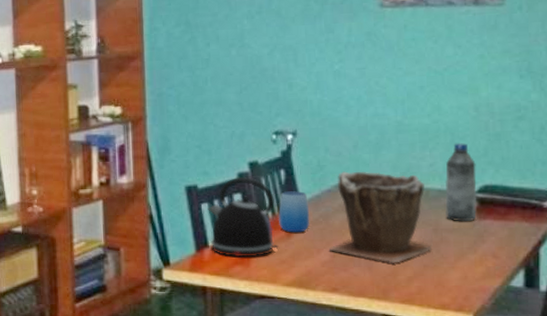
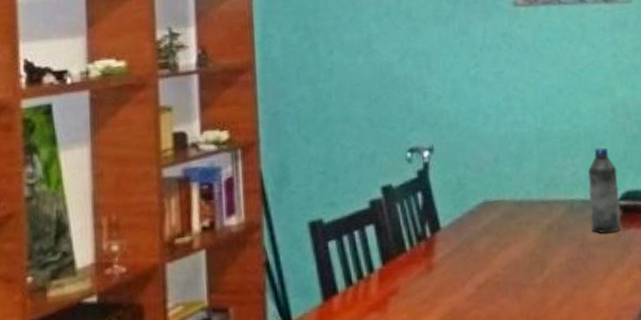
kettle: present [208,176,279,258] -> none [336,203,419,303]
cup: present [278,191,310,233] -> none [417,215,453,266]
plant pot: present [328,171,432,263] -> none [473,185,580,289]

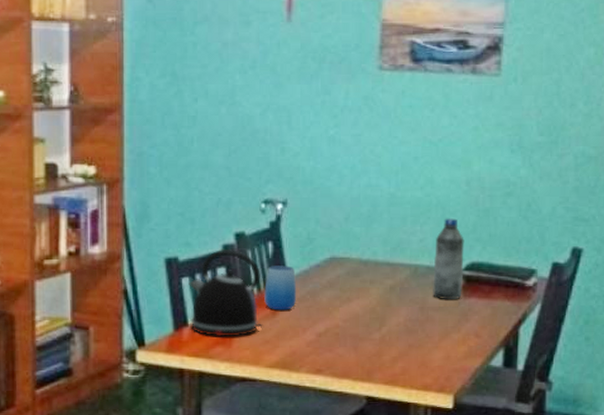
kettle: none [336,203,419,303] -> present [188,248,263,337]
cup: none [417,215,453,266] -> present [264,266,297,311]

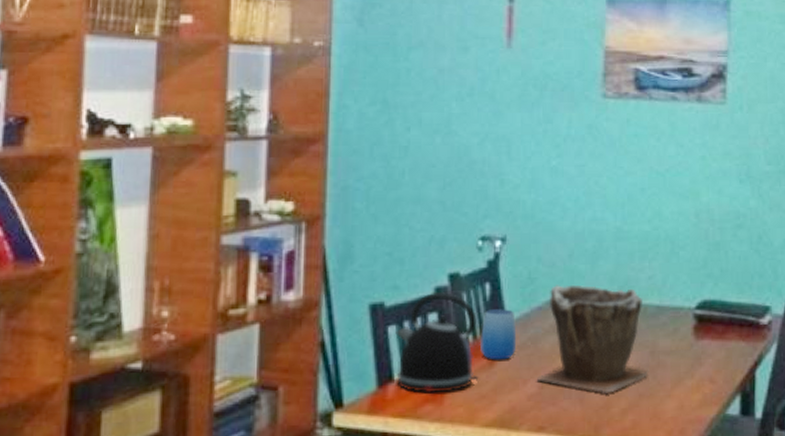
plant pot: none [314,245,417,343] -> present [536,284,648,394]
water bottle: present [433,218,464,299] -> none [663,253,696,342]

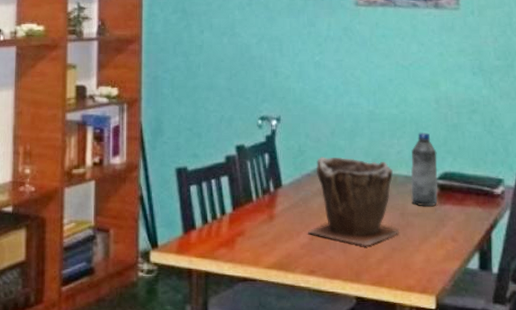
kettle: present [395,291,479,394] -> none [196,159,262,240]
cup: present [481,309,517,360] -> none [262,175,291,216]
water bottle: none [663,253,696,342] -> present [410,133,438,206]

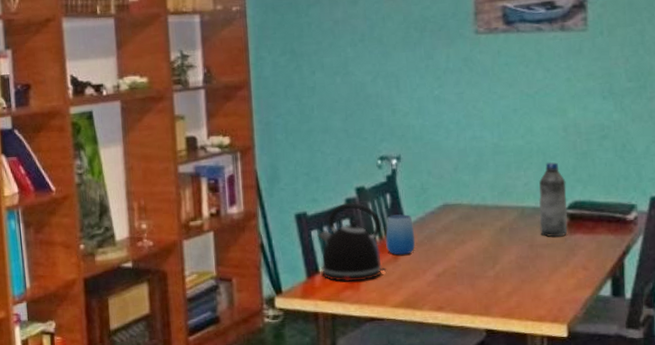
kettle: none [196,159,262,240] -> present [317,202,387,282]
cup: none [262,175,291,216] -> present [385,214,416,255]
plant pot: present [307,157,399,246] -> none [433,192,528,280]

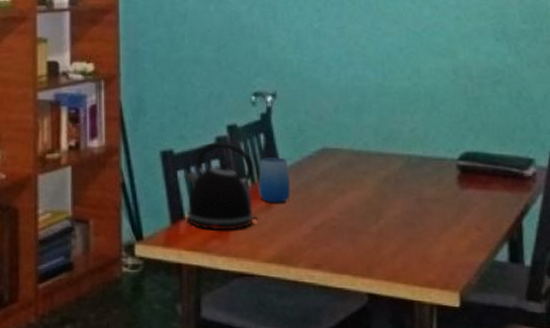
water bottle: present [538,162,568,237] -> none [426,107,459,190]

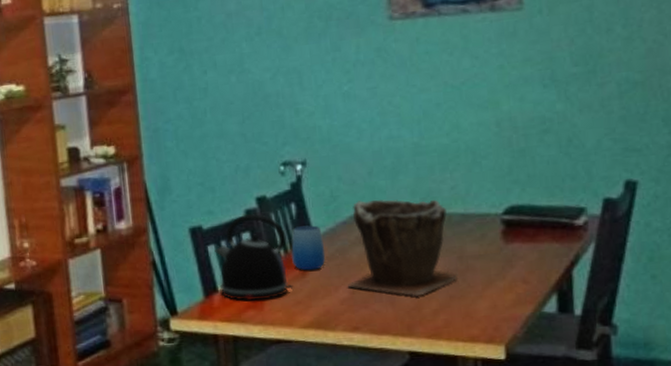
plant pot: none [310,136,416,237] -> present [347,199,457,297]

